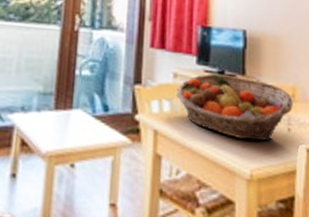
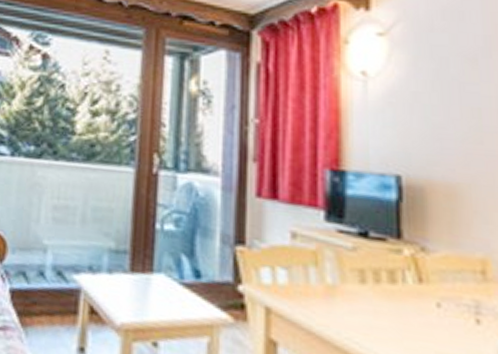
fruit basket: present [175,73,293,141] -> none [295,234,483,335]

